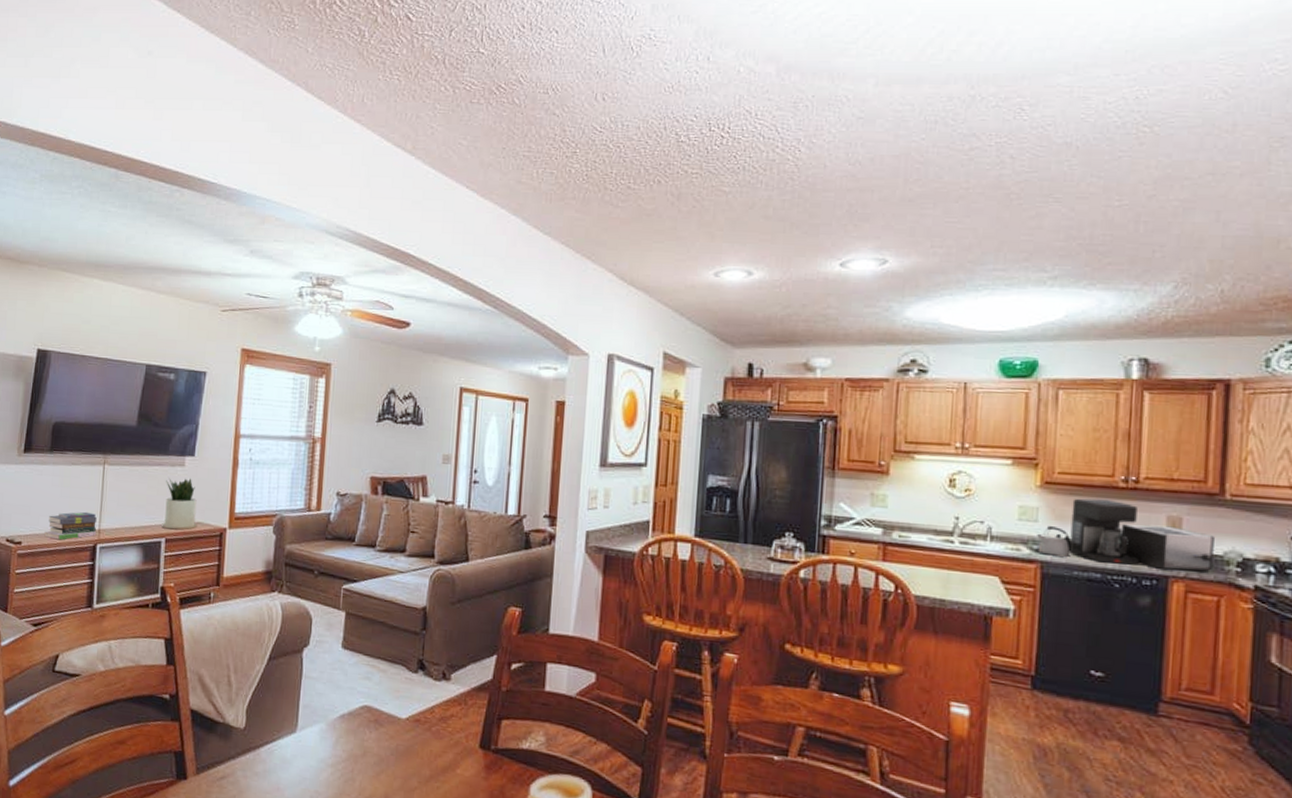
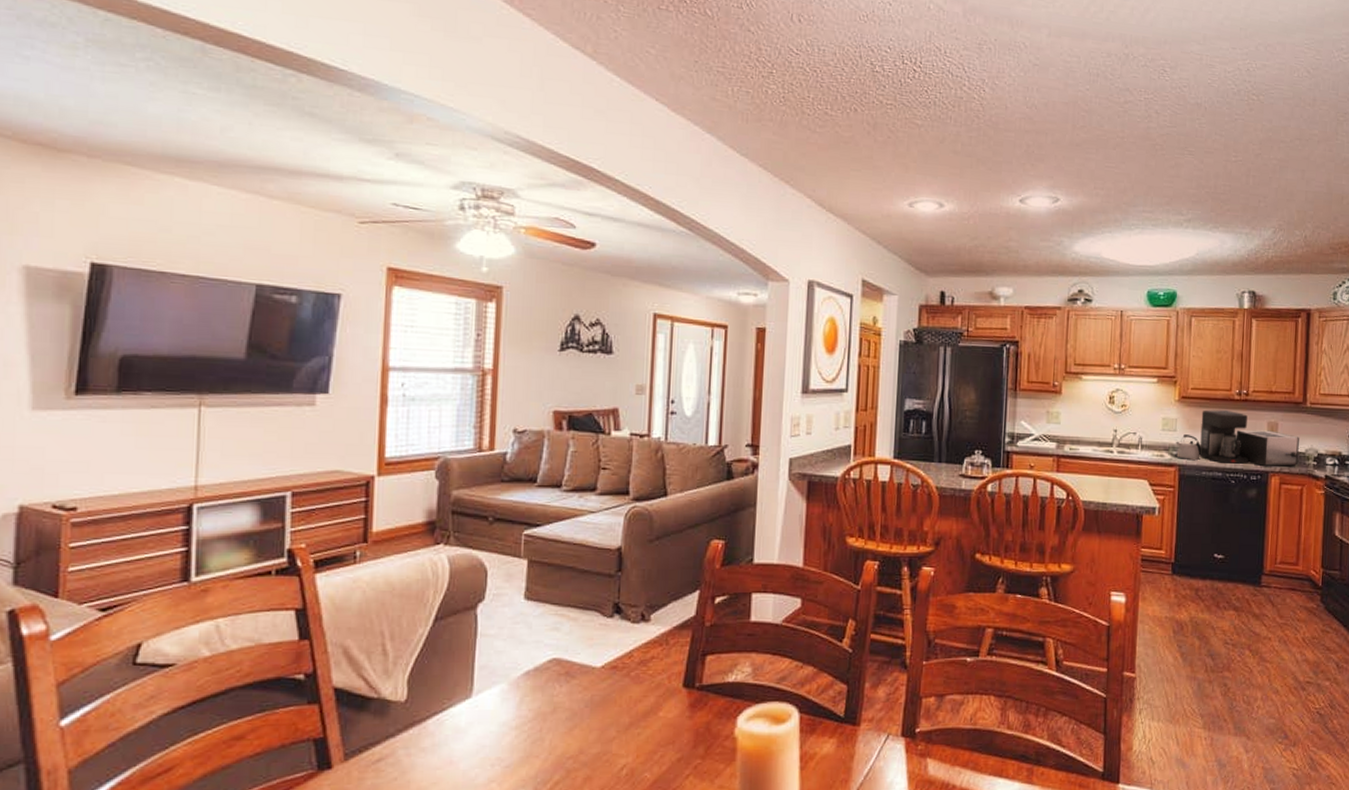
books: present [44,511,97,540] -> none [112,465,192,502]
planter: present [160,478,198,531] -> none [284,420,336,481]

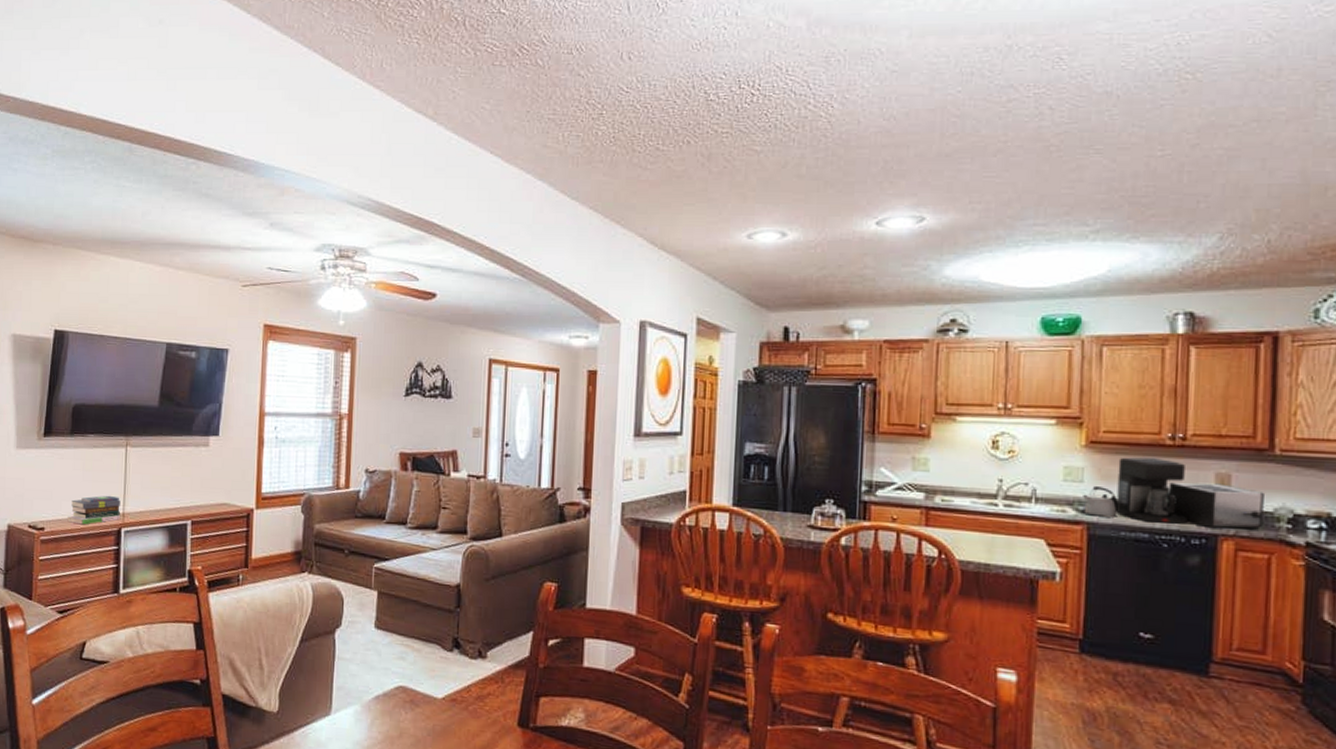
books: none [112,465,192,502] -> present [67,495,121,525]

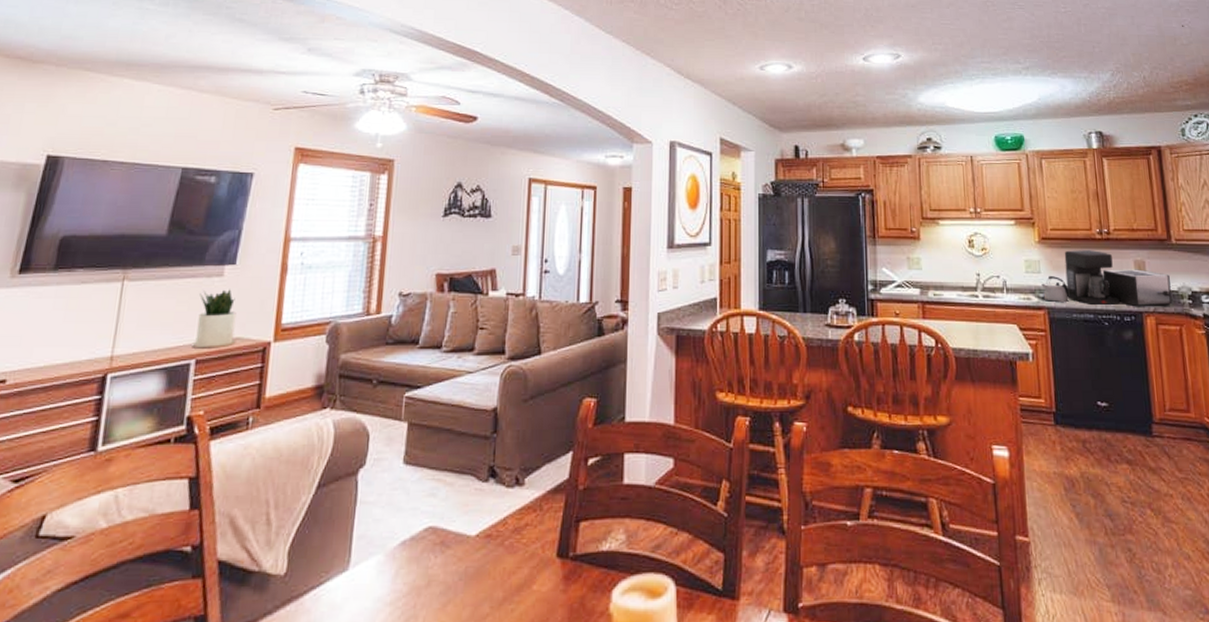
books: present [67,495,121,525] -> none [38,336,110,373]
planter: none [186,459,224,512] -> present [190,289,237,349]

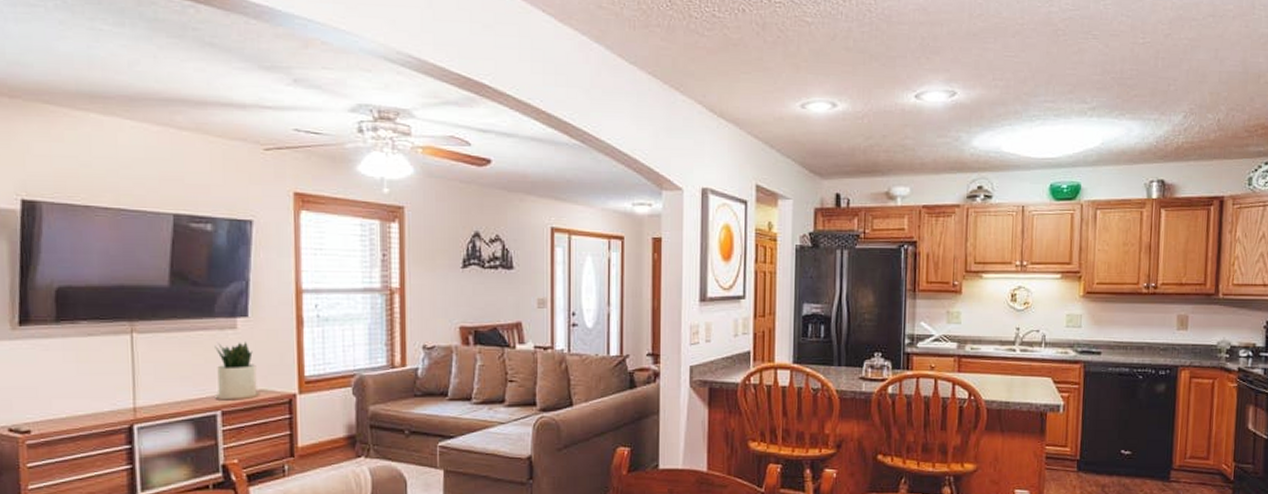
kettle: present [1042,276,1069,303] -> none [1081,331,1107,357]
coffee maker: present [1064,250,1120,306] -> none [1105,304,1157,360]
toaster: present [1102,269,1172,307] -> none [1143,323,1211,361]

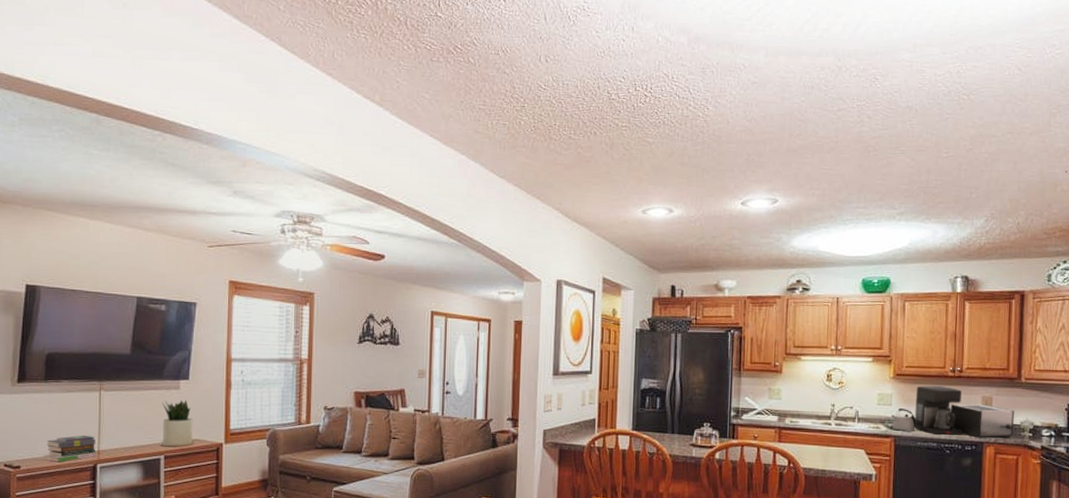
books: none [61,389,132,424] -> present [43,435,96,462]
kettle: none [1081,331,1107,357] -> present [891,408,916,432]
coffee maker: none [1105,304,1157,360] -> present [914,386,963,436]
toaster: none [1143,323,1211,361] -> present [950,404,1014,439]

